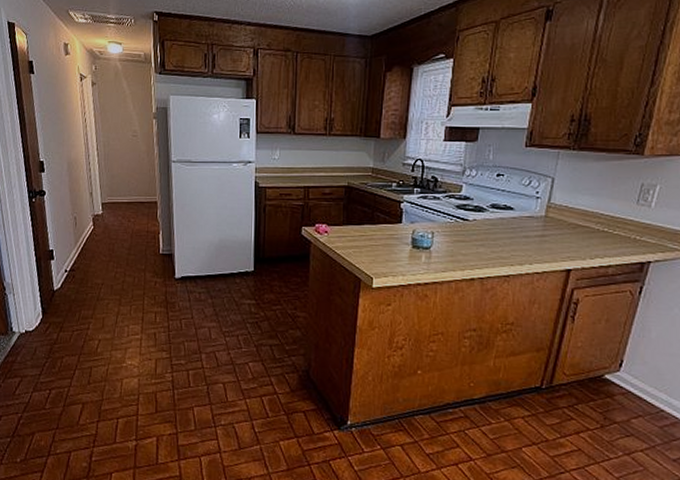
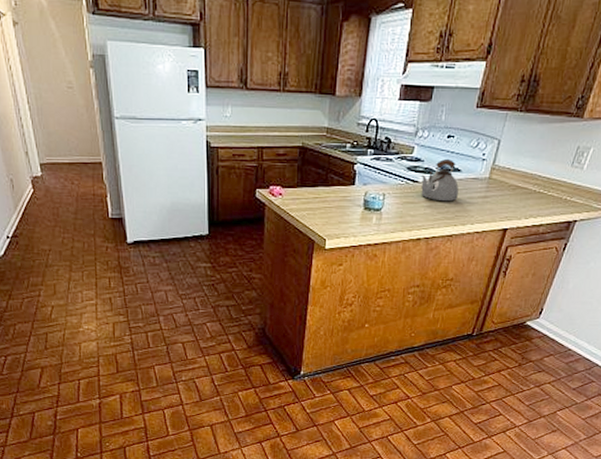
kettle: none [472,198,512,241] -> present [421,159,459,202]

